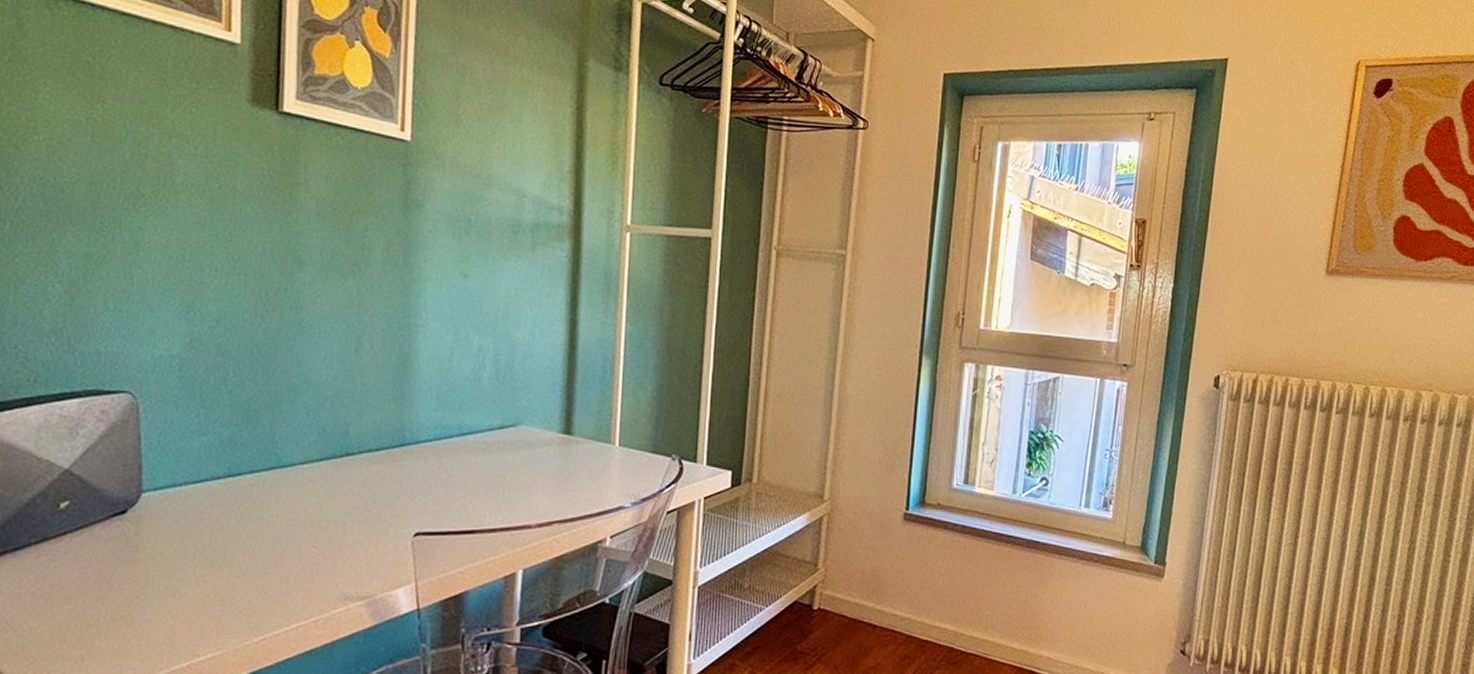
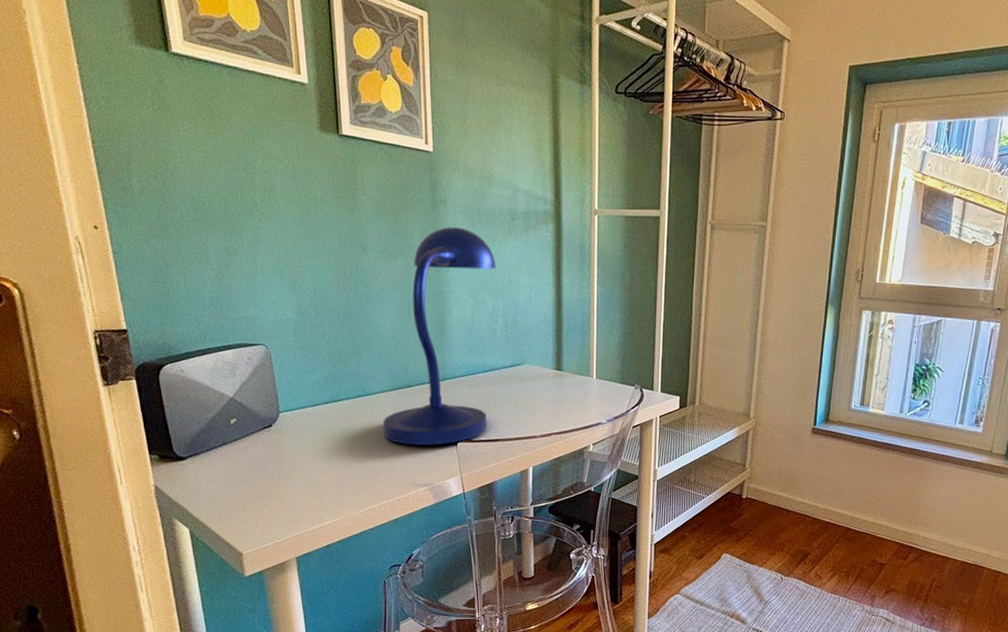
desk lamp: none [302,239,488,540] -> present [383,227,496,445]

